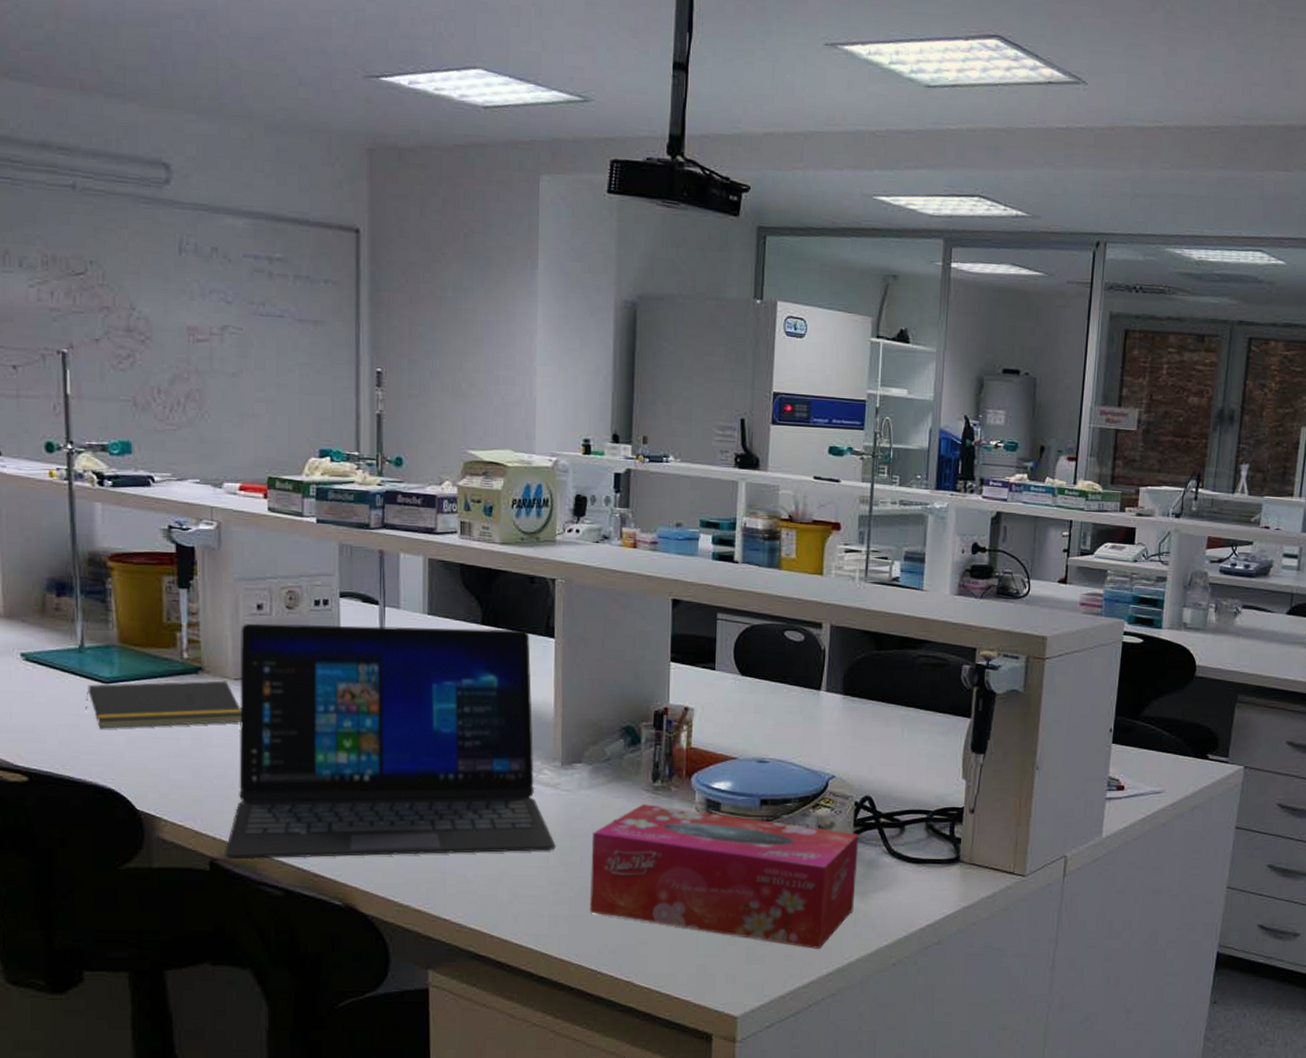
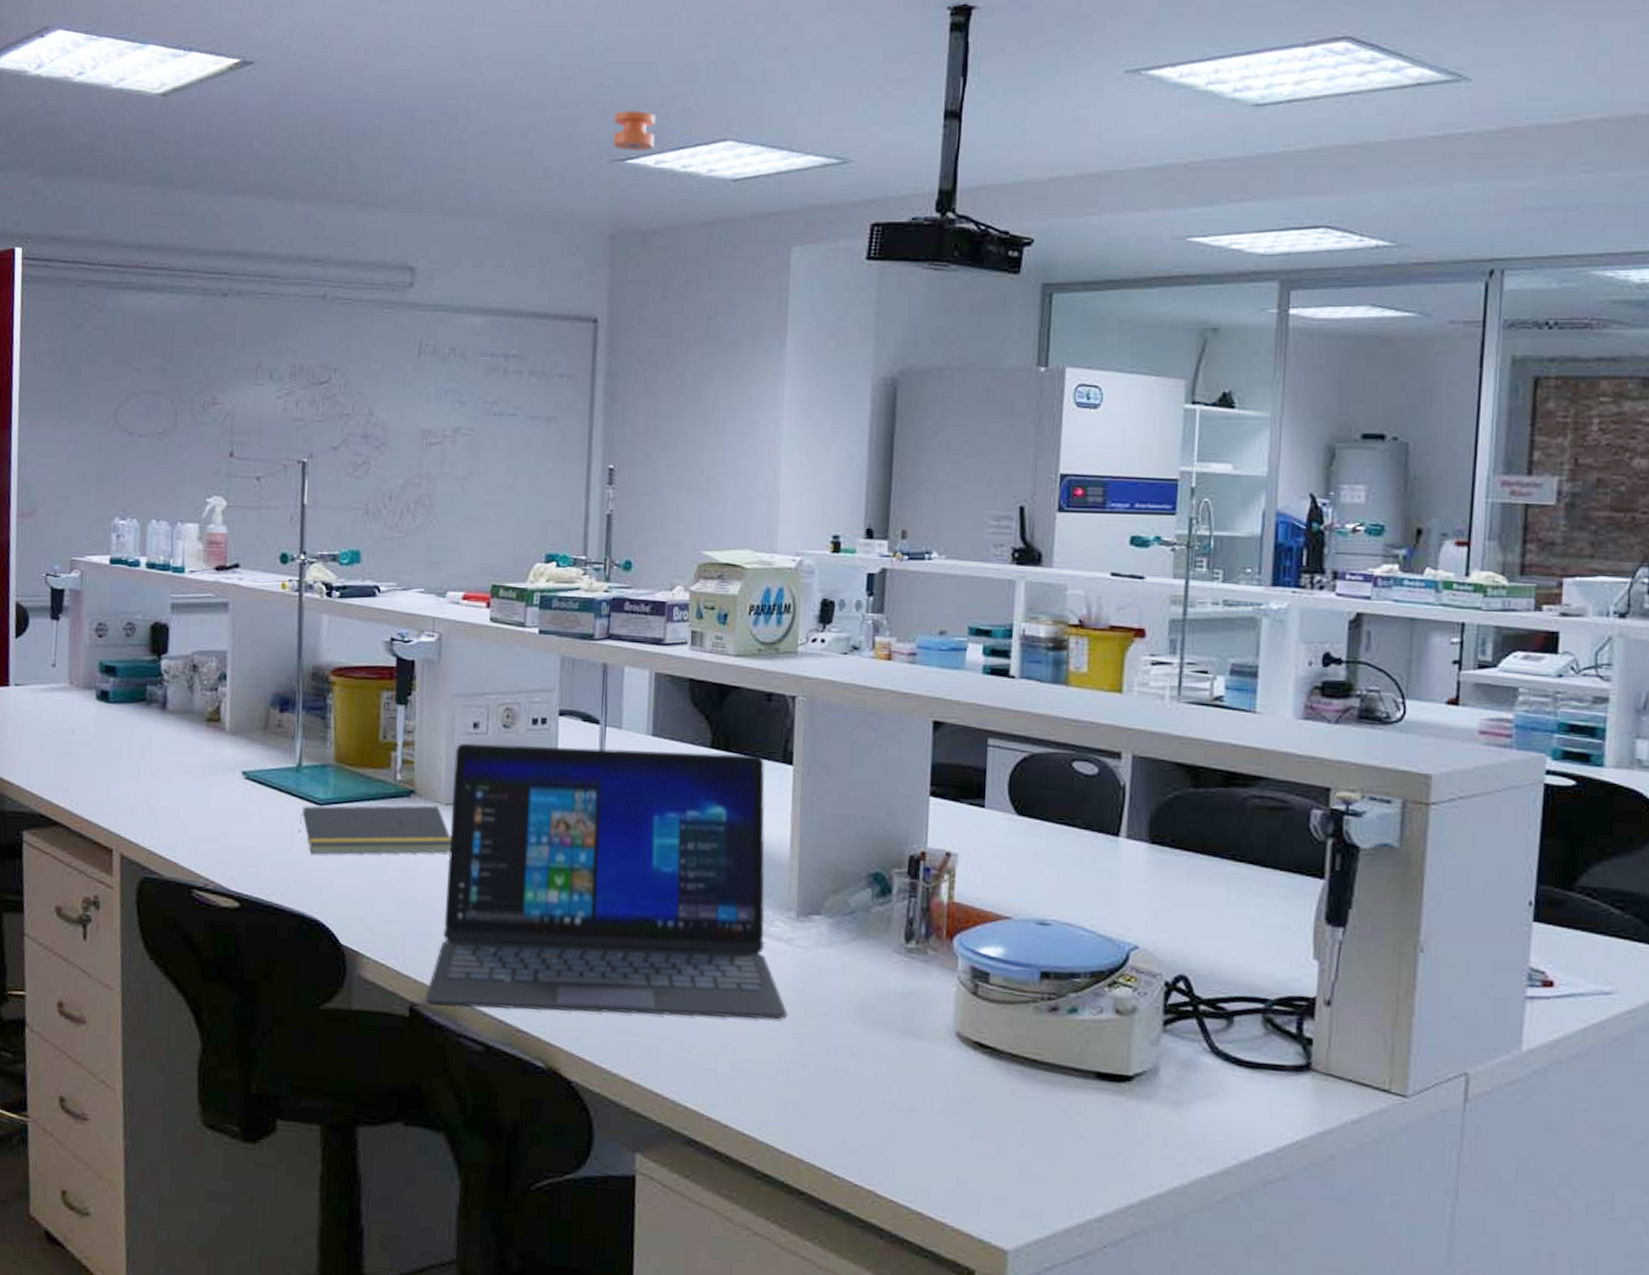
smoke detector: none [367,28,407,70] -> present [613,111,656,151]
tissue box: present [589,804,859,949] -> none [825,969,1171,1171]

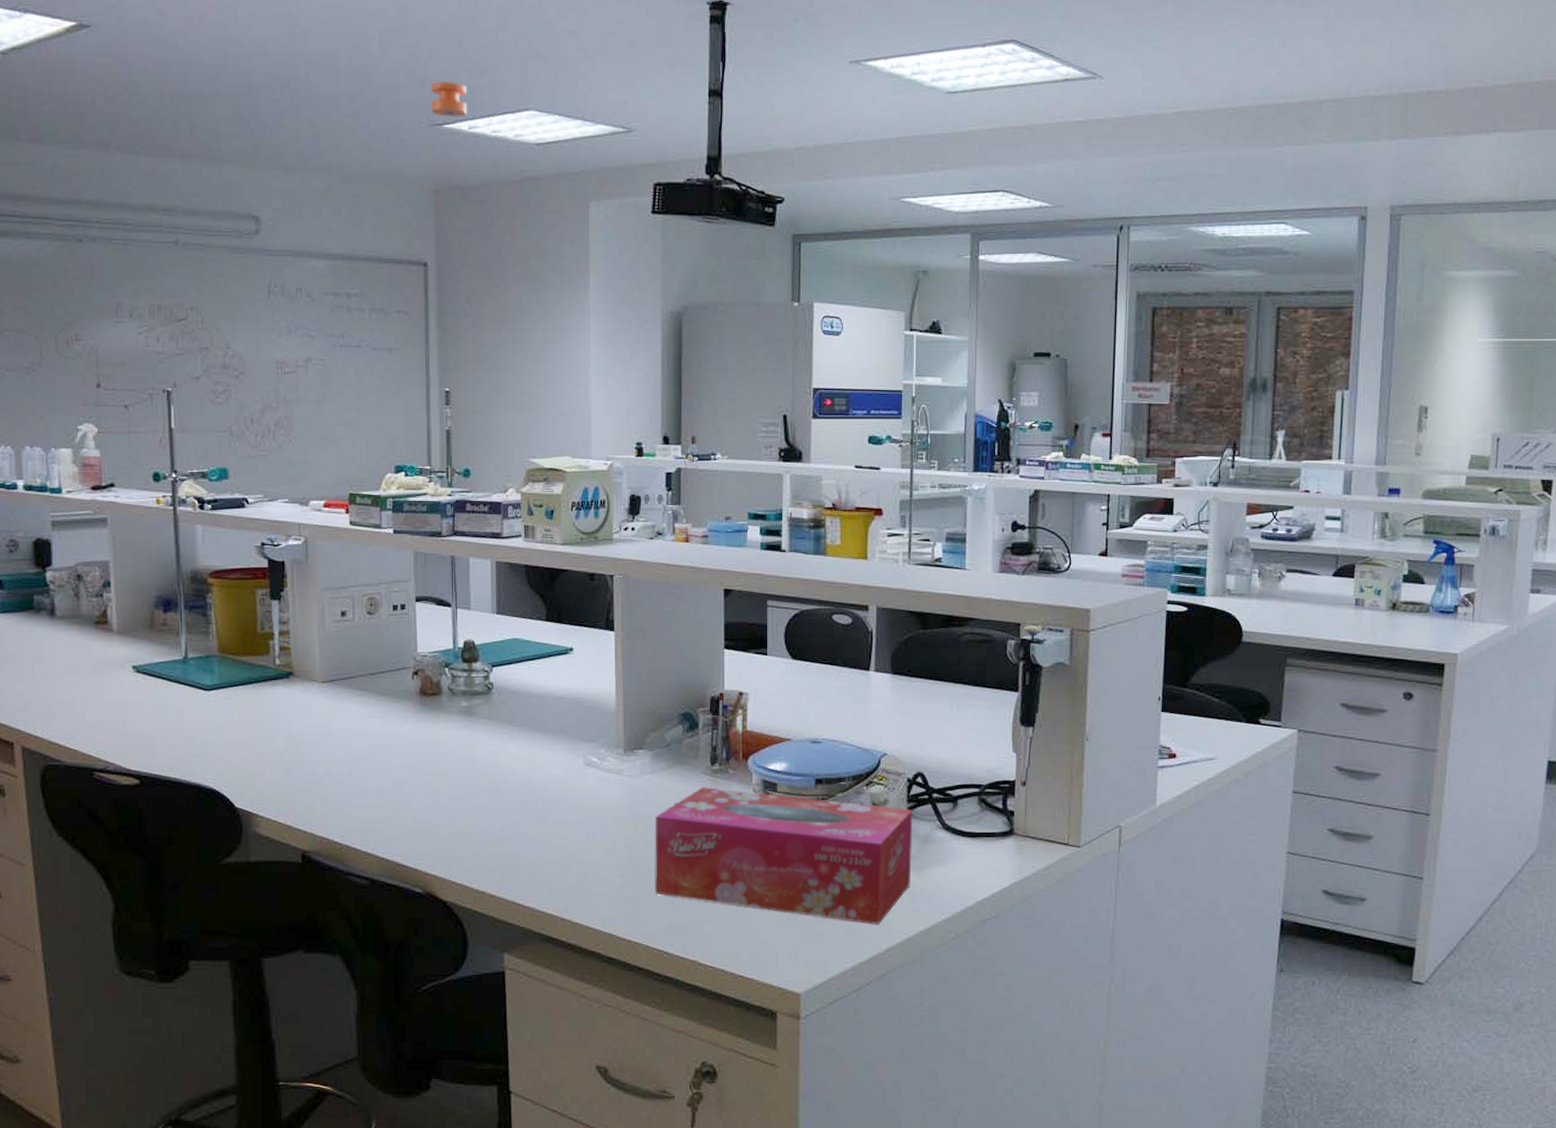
notepad: present [298,804,451,854] -> none [189,684,328,733]
laptop: present [425,743,788,1020] -> none [315,624,621,852]
tissue box: none [825,969,1171,1171] -> present [654,787,913,924]

